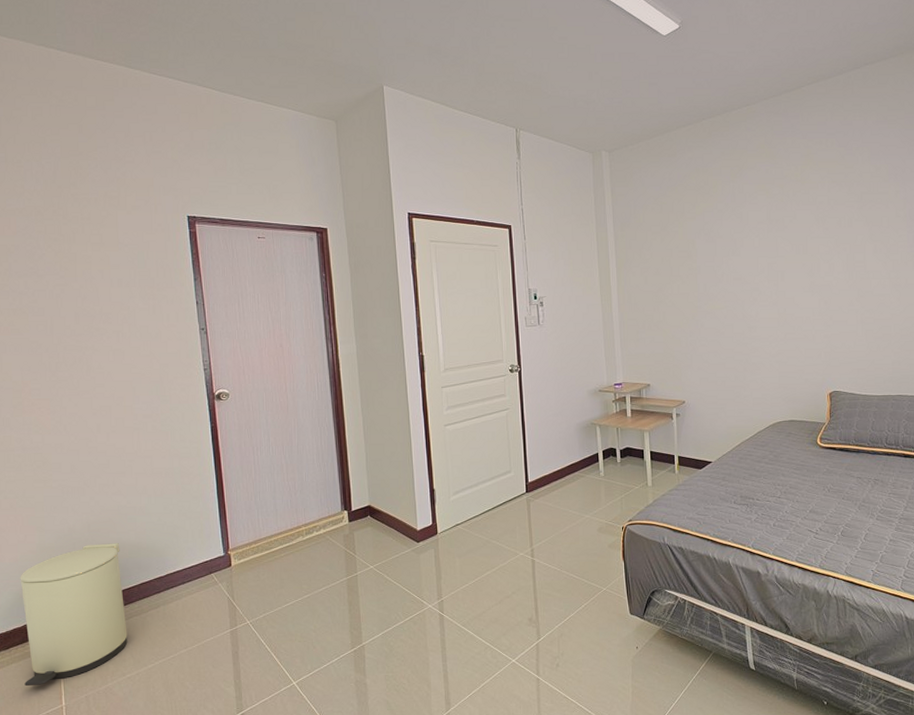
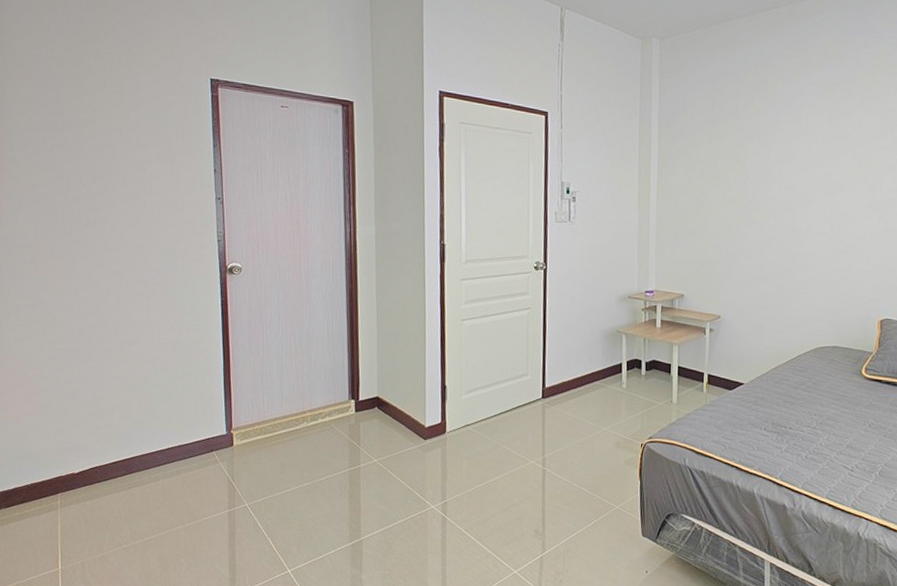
pedal bin: present [20,543,128,687] -> none [23,410,126,547]

